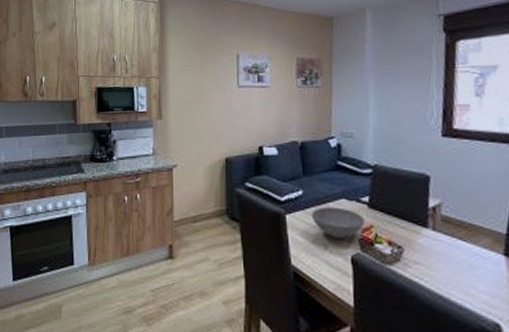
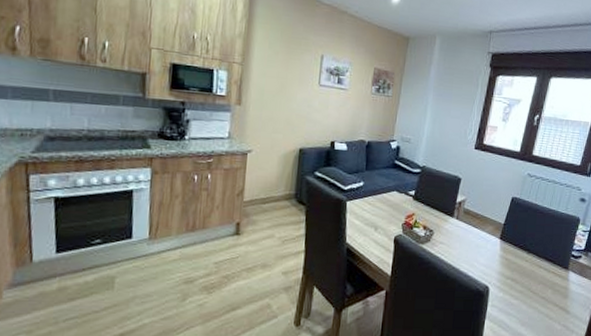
bowl: present [311,207,365,240] -> none [367,197,409,224]

